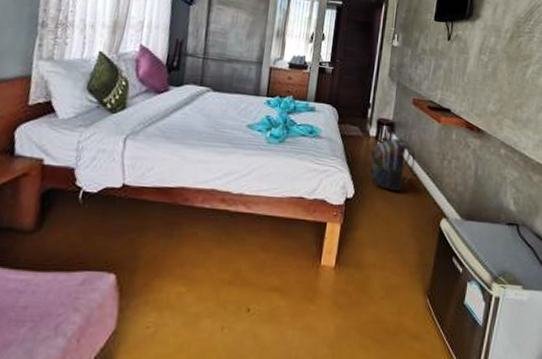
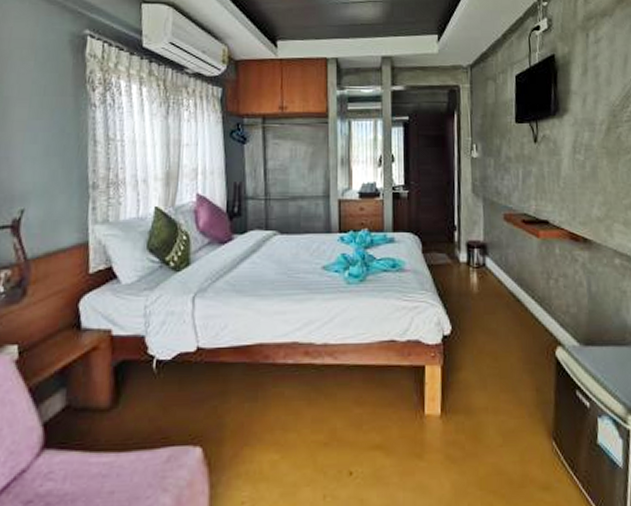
backpack: present [369,138,416,192] -> none [464,260,517,323]

